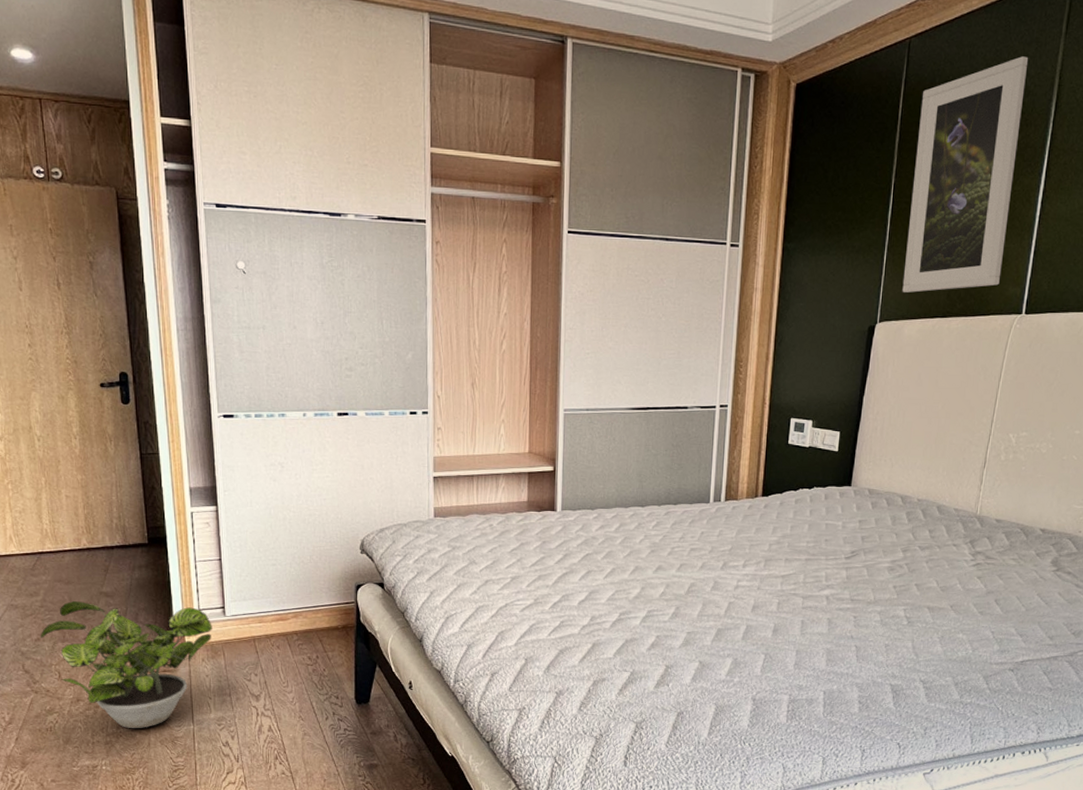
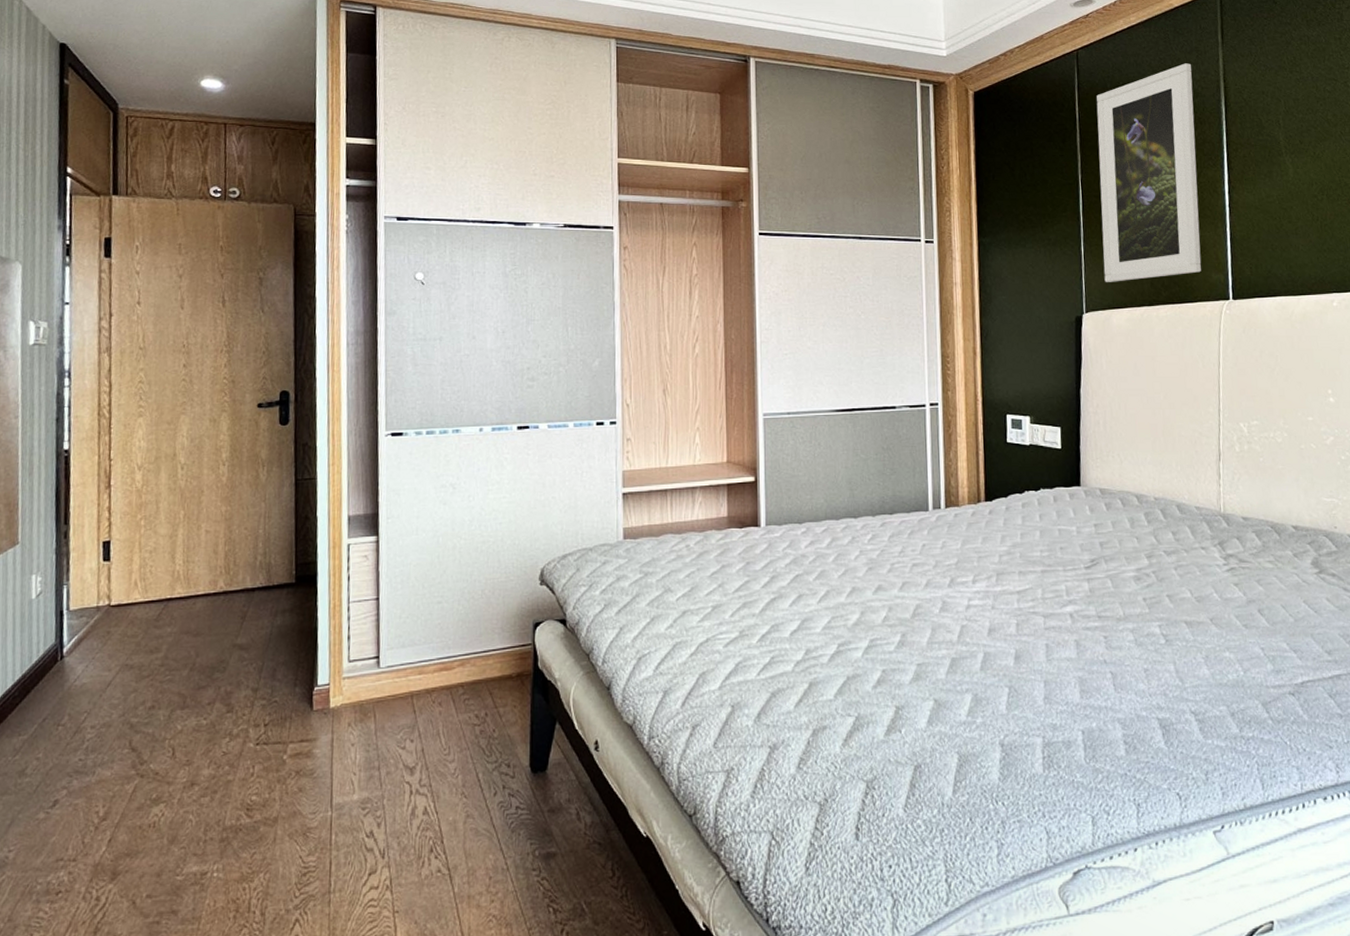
potted plant: present [40,600,212,728] -> none [155,656,363,819]

